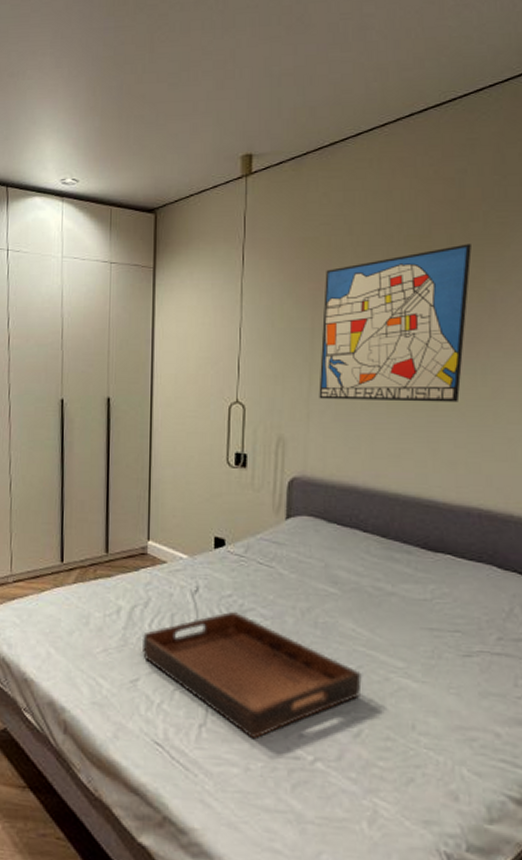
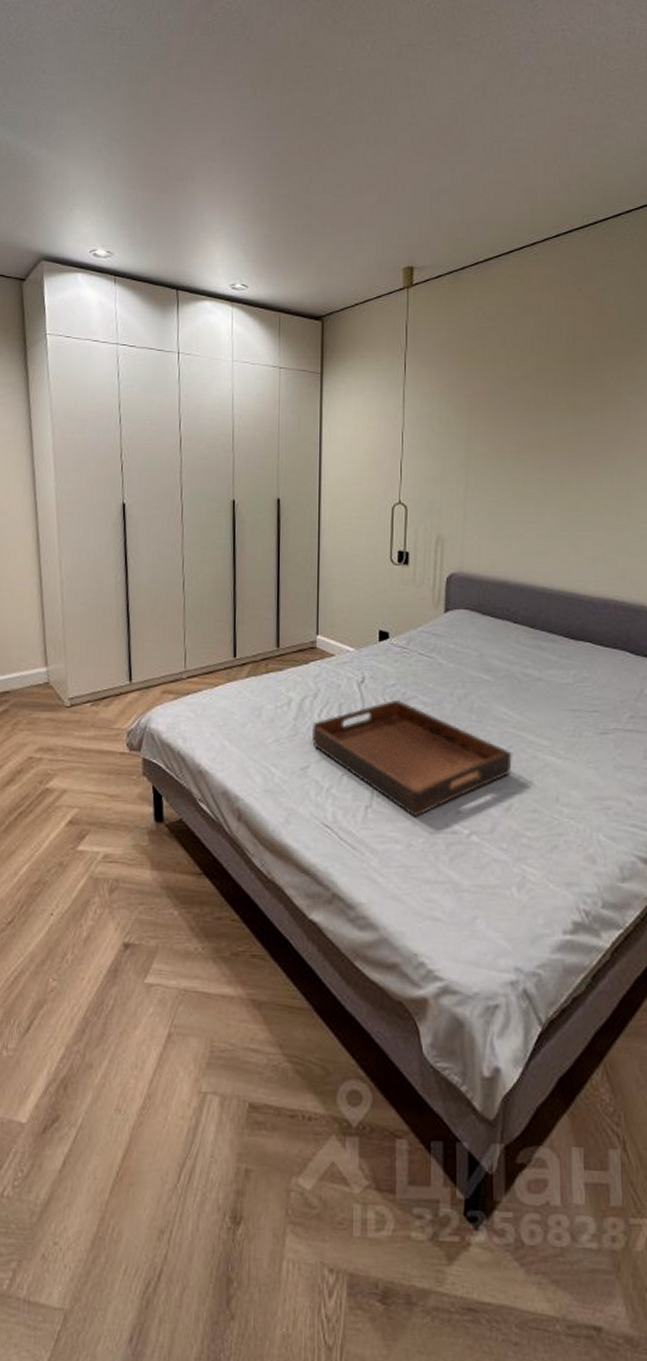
wall art: present [319,244,472,402] -> none [474,357,610,504]

